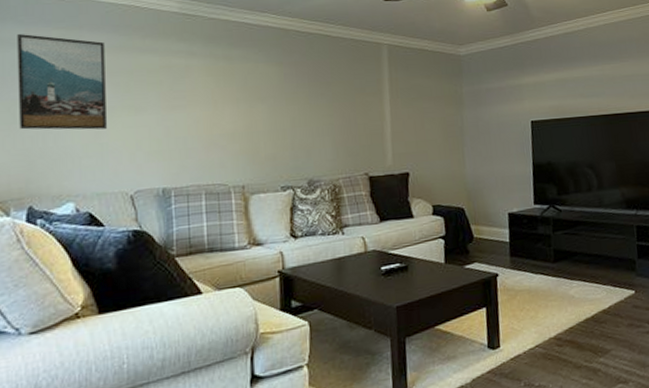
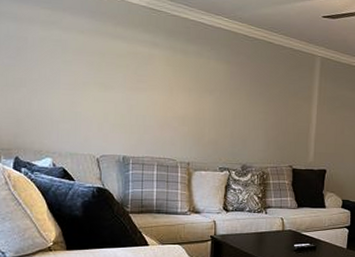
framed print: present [17,34,106,130] -> none [10,10,83,100]

